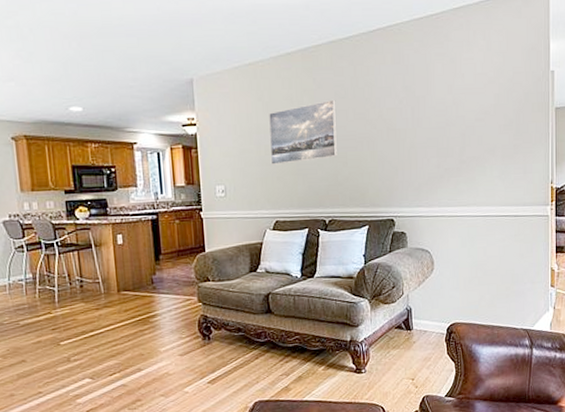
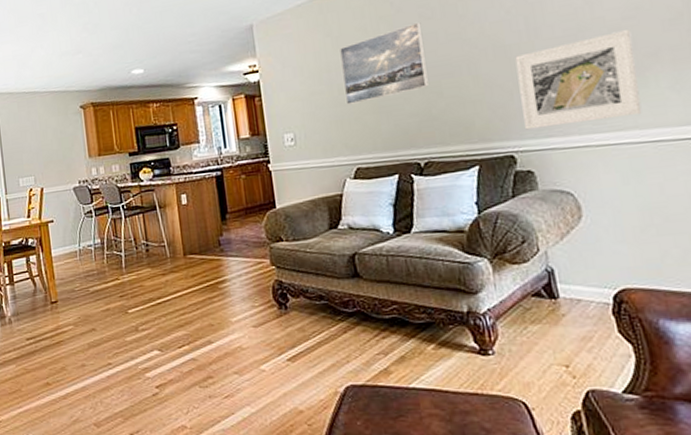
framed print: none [402,129,480,200] -> present [515,30,642,130]

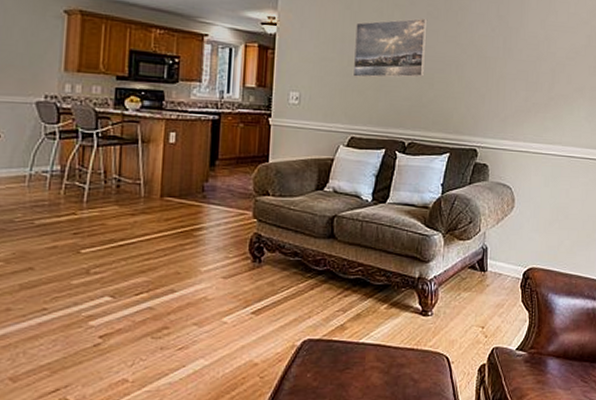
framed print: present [515,30,642,130] -> none [487,66,570,134]

